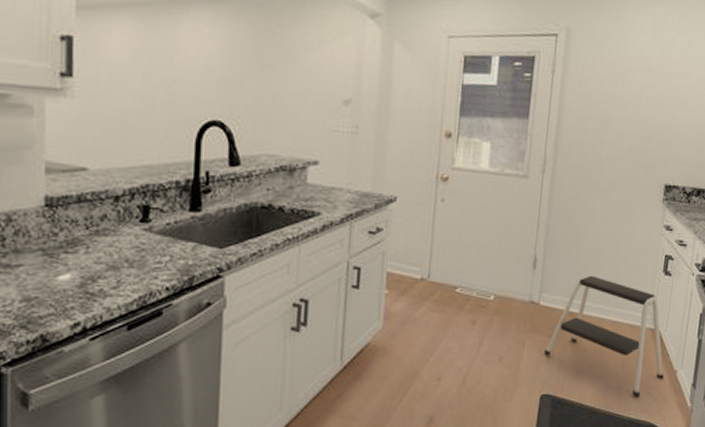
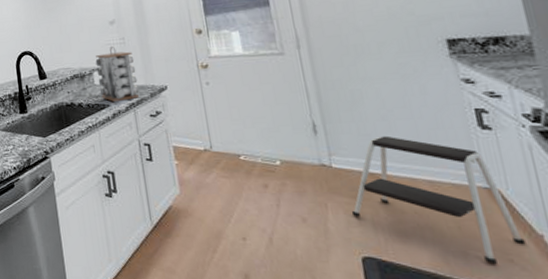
spice rack: none [311,133,365,210] -> present [95,45,140,102]

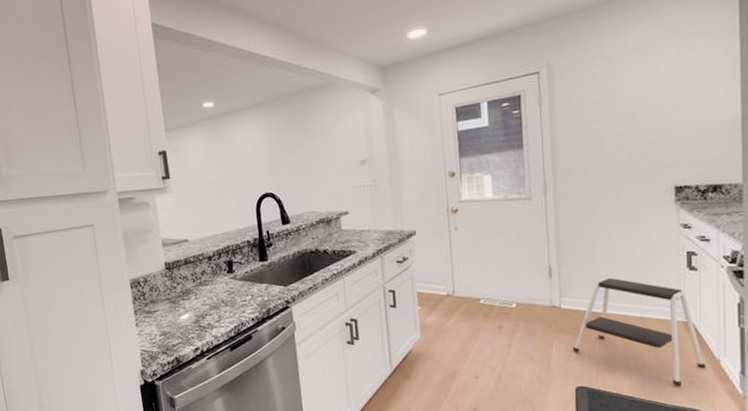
spice rack: present [95,45,140,102] -> none [343,188,388,248]

